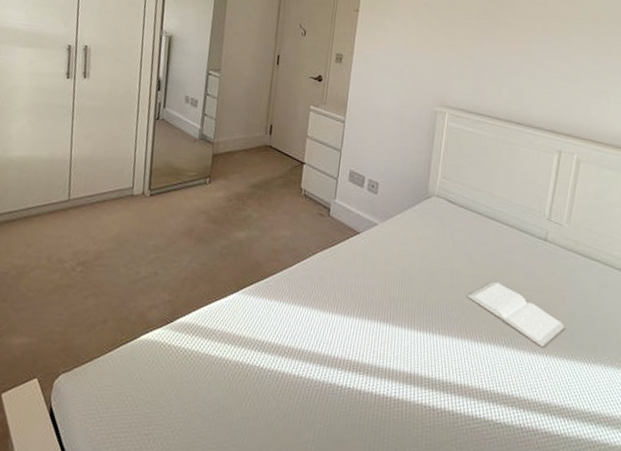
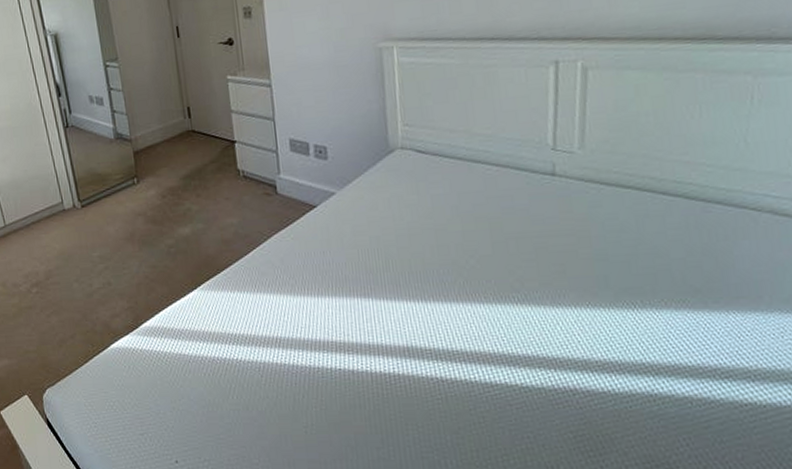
book: present [466,281,565,348] -> none [459,233,596,300]

